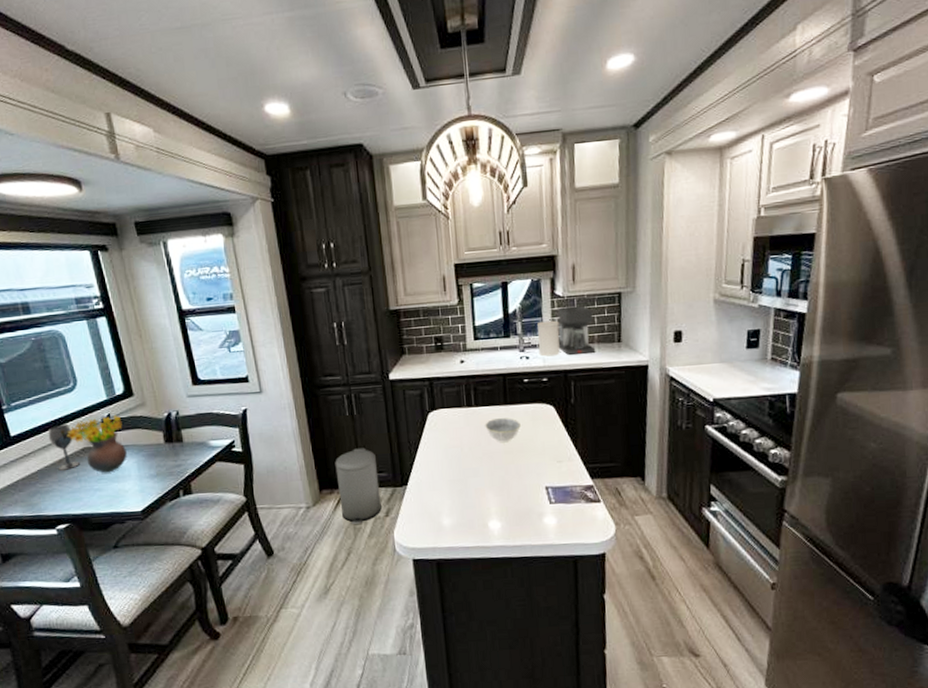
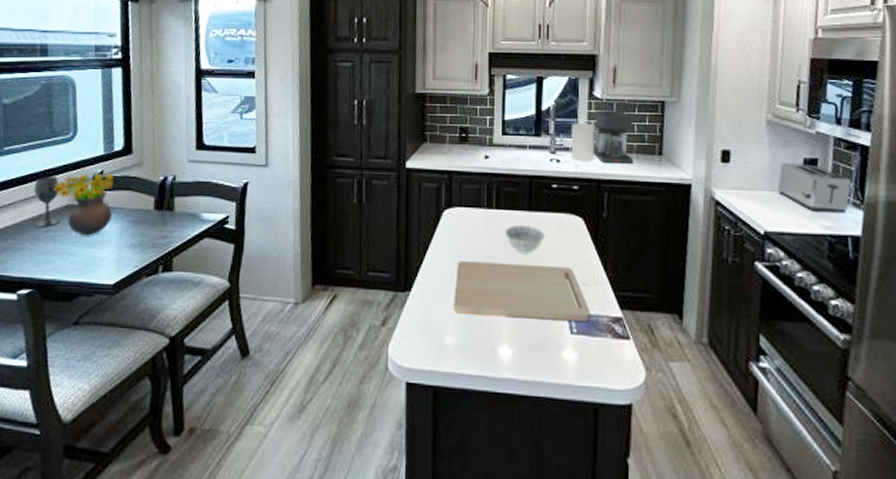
pedal bin: present [335,447,382,524] -> none [333,241,380,331]
cutting board: none [445,449,566,499] -> present [453,261,590,323]
toaster: none [725,334,790,377] -> present [778,163,852,214]

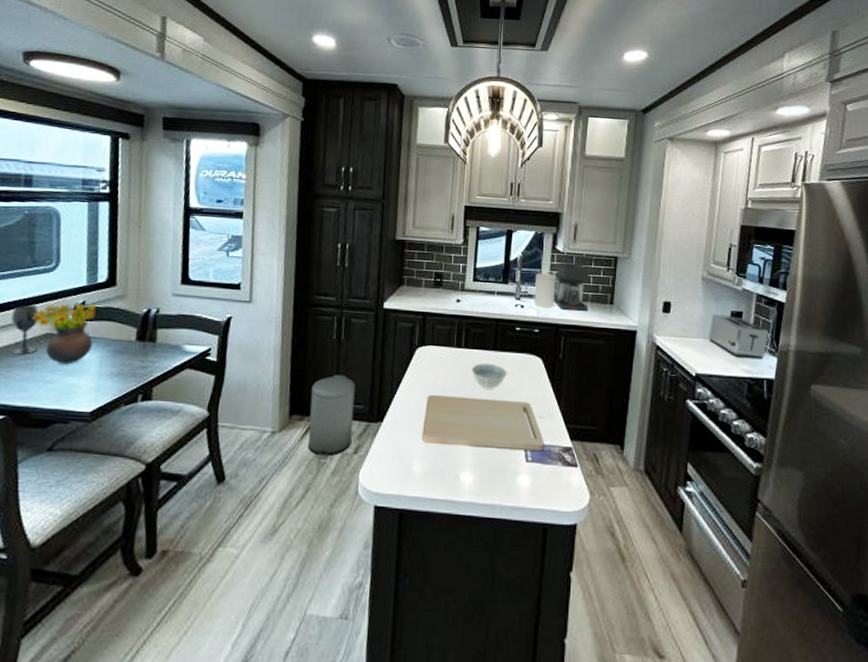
pedal bin: none [333,241,380,331] -> present [308,374,355,458]

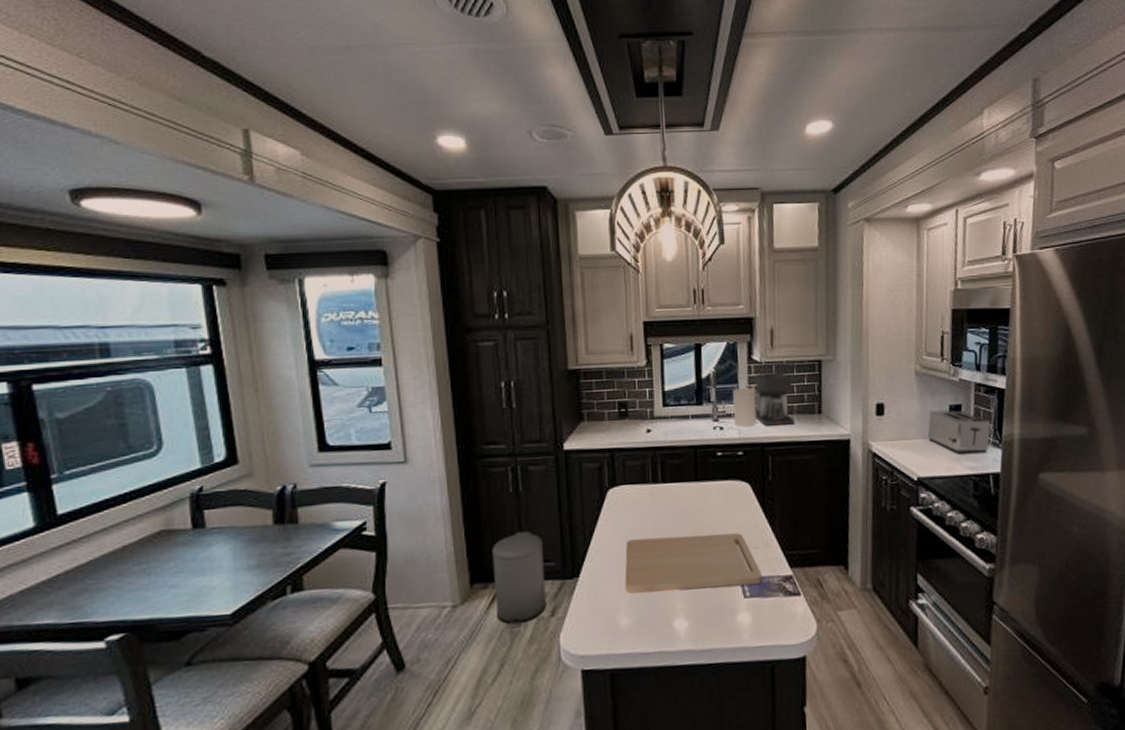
wine glass: present [10,304,40,355] -> none [112,498,152,561]
flower arrangement: present [33,302,96,364] -> none [140,487,220,563]
bowl: present [471,363,507,390] -> none [672,496,713,526]

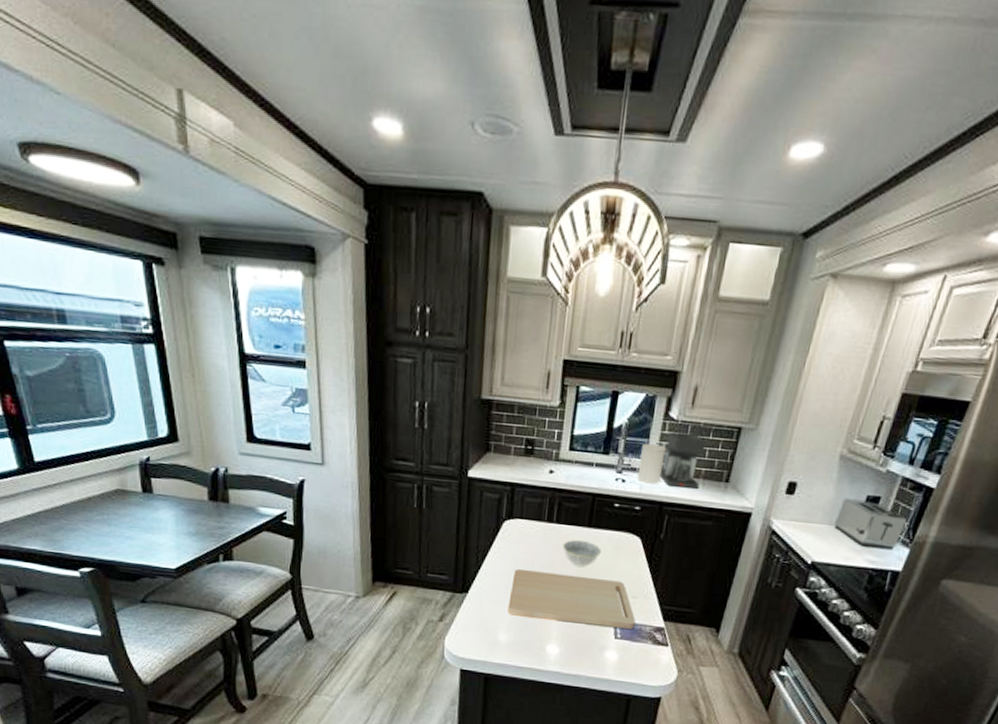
pedal bin: present [492,531,546,627] -> none [392,544,439,624]
bowl: none [672,496,713,526] -> present [562,540,601,568]

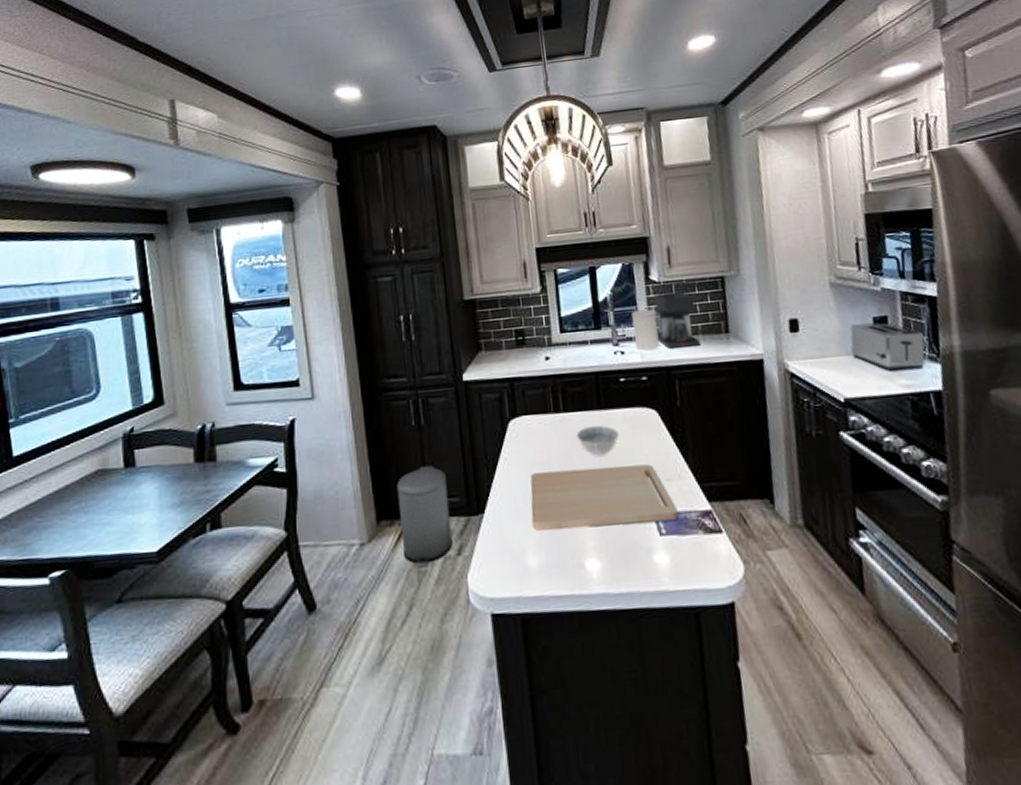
pedal bin: none [392,544,439,624] -> present [397,465,453,566]

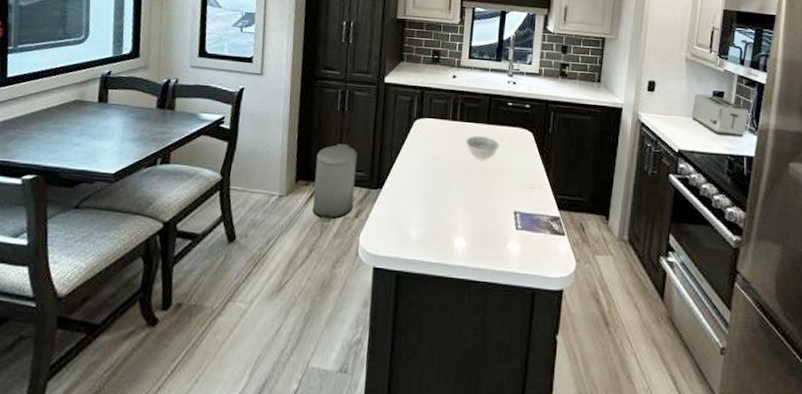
cutting board: present [530,464,678,531] -> none [418,164,533,221]
canister: present [632,309,660,352] -> none [525,51,547,86]
coffee maker: present [654,292,701,349] -> none [543,42,579,88]

